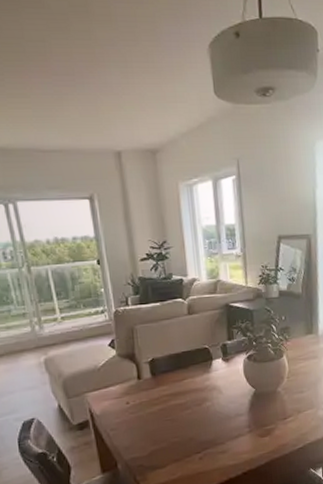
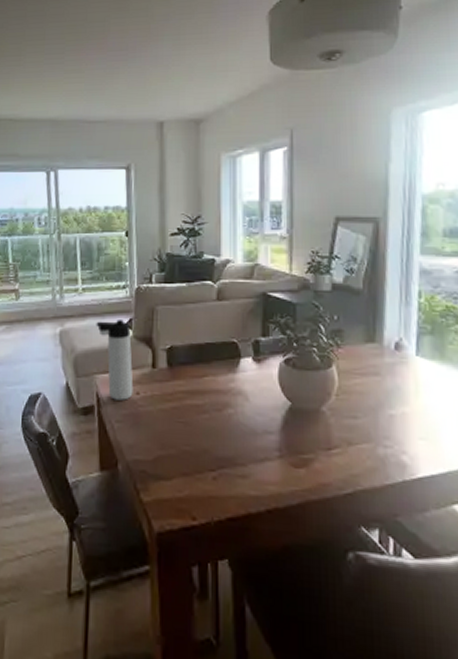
thermos bottle: none [79,342,124,412] -> present [96,320,134,400]

